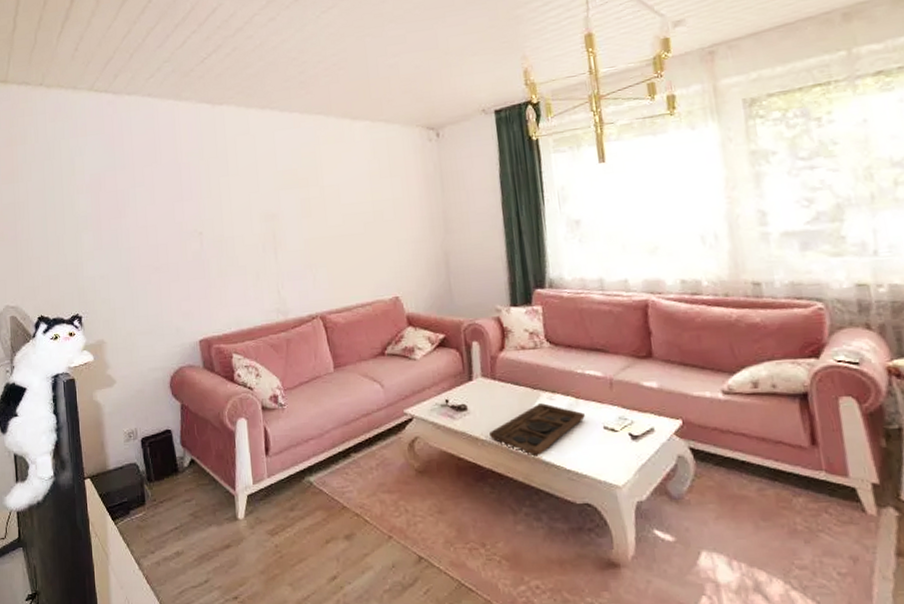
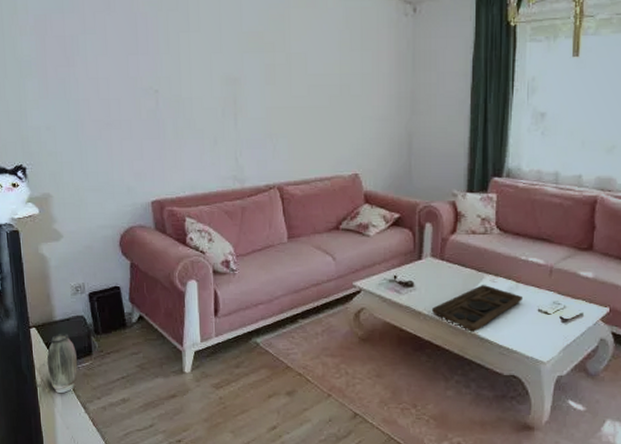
vase: none [101,483,131,550] -> present [46,334,78,394]

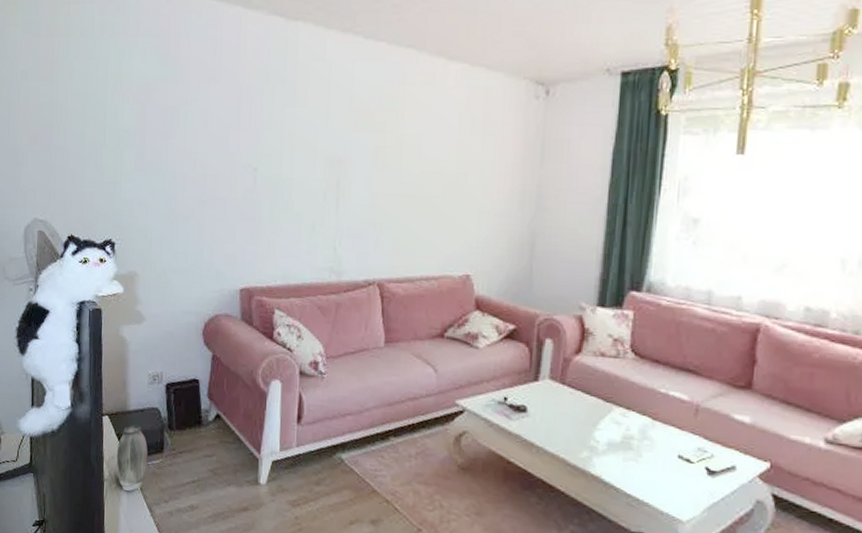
decorative tray: present [432,285,522,332] -> none [547,418,659,475]

